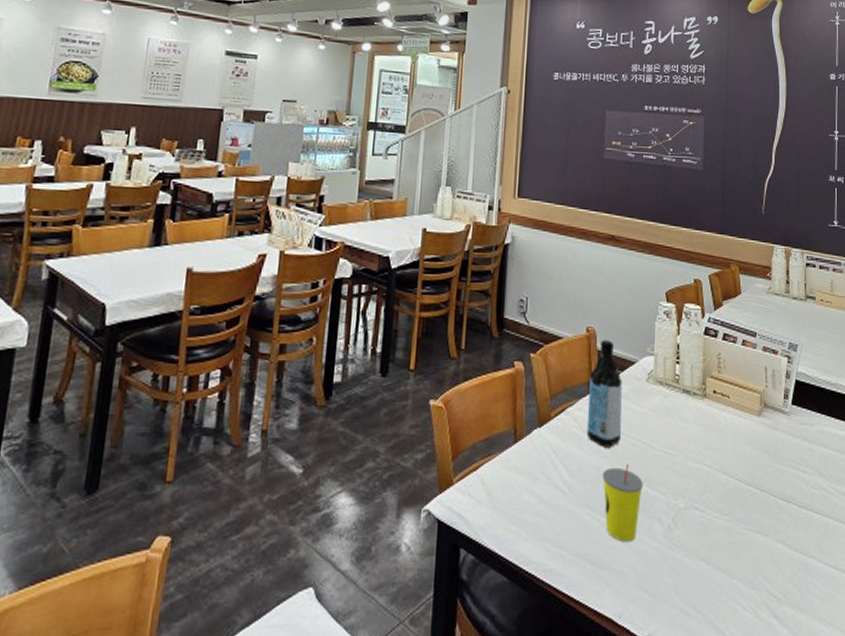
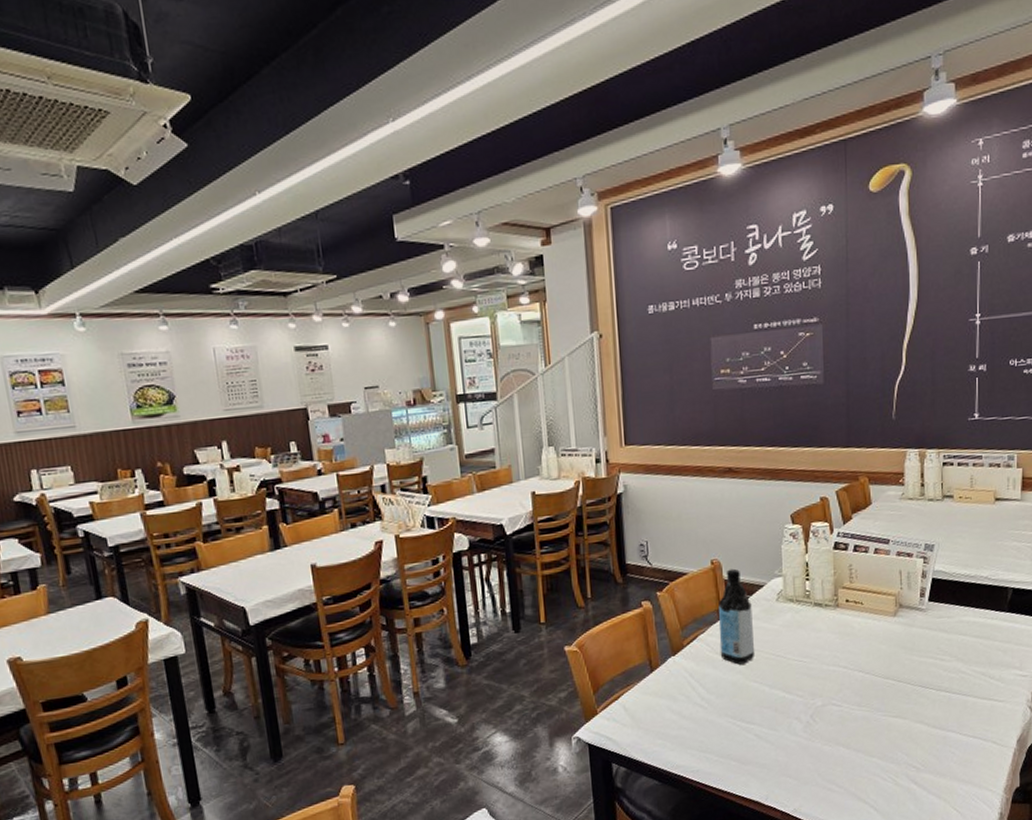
straw: present [602,463,643,541] -> none [739,675,780,740]

